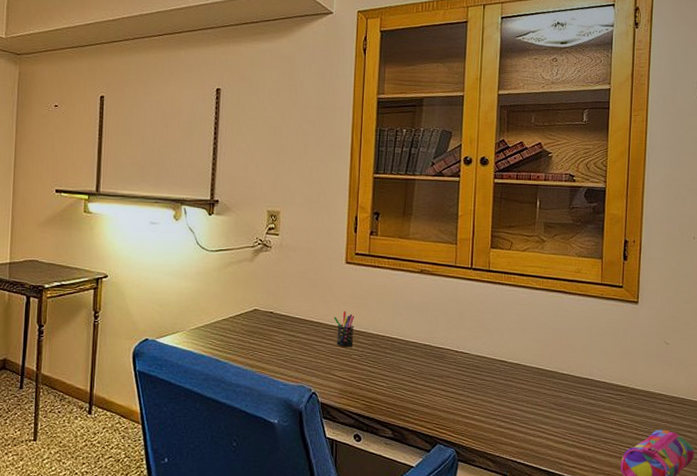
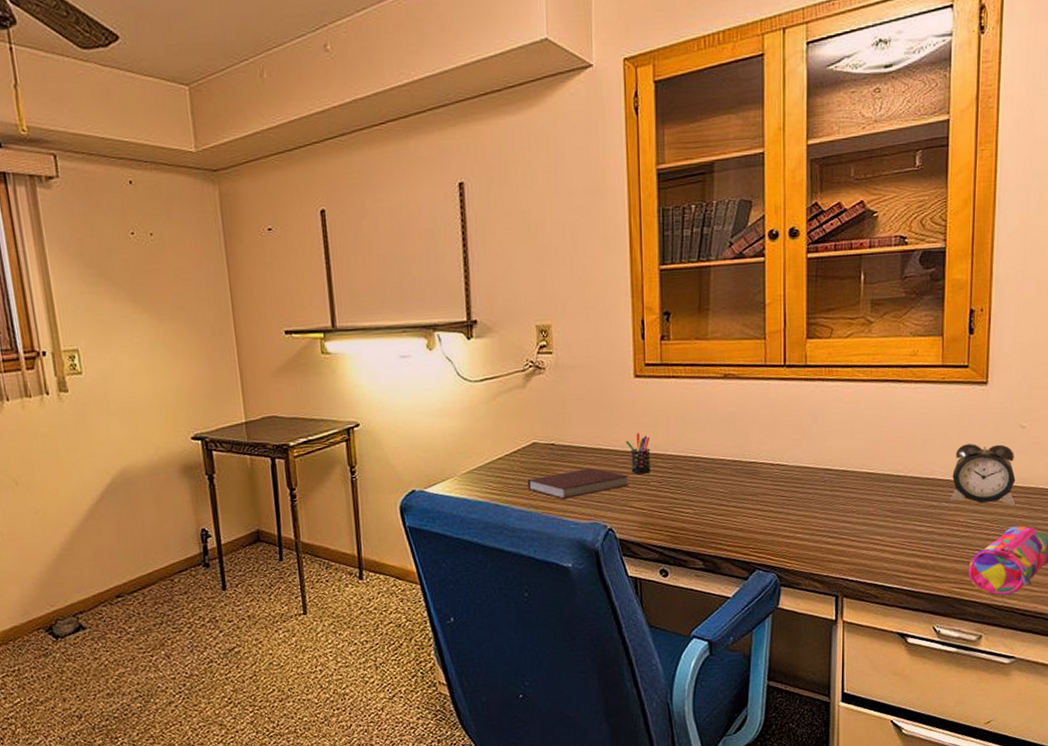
notebook: none [246,336,334,362] -> present [527,467,629,500]
alarm clock: none [606,353,661,410] -> present [950,444,1016,505]

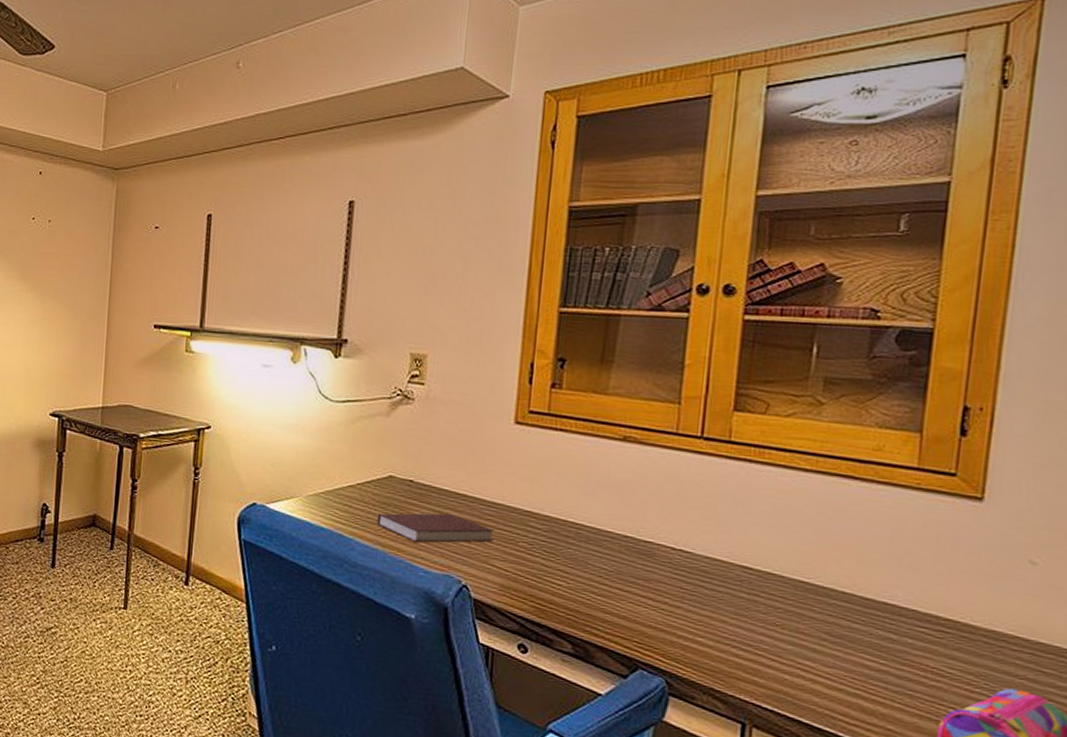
pen holder: present [625,433,651,474] -> none [495,485,525,532]
alarm clock: present [950,444,1016,505] -> none [916,570,1018,661]

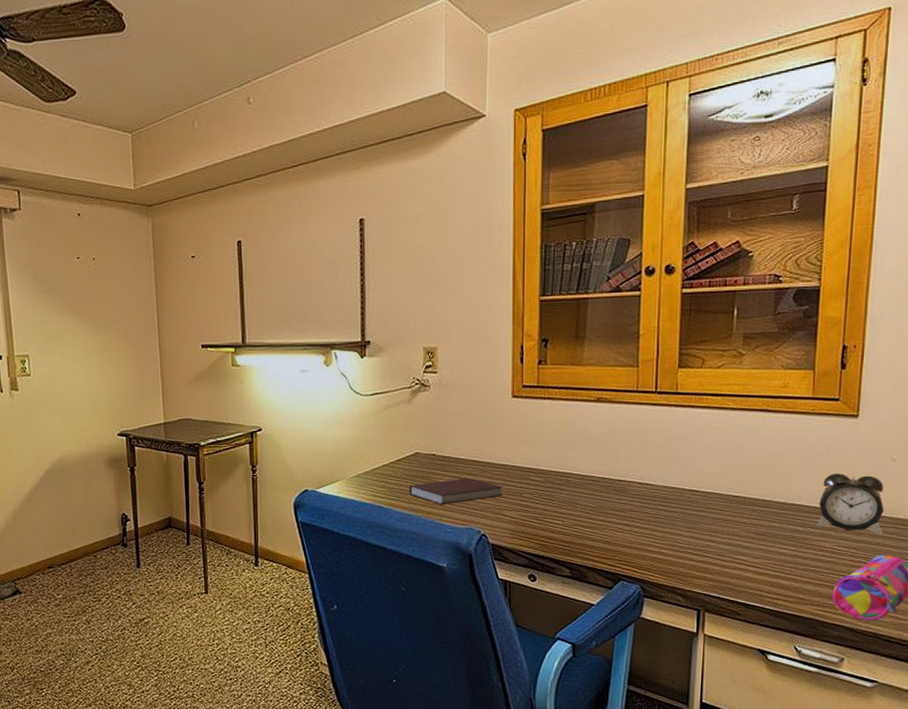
alarm clock: none [916,570,1018,661] -> present [816,473,884,534]

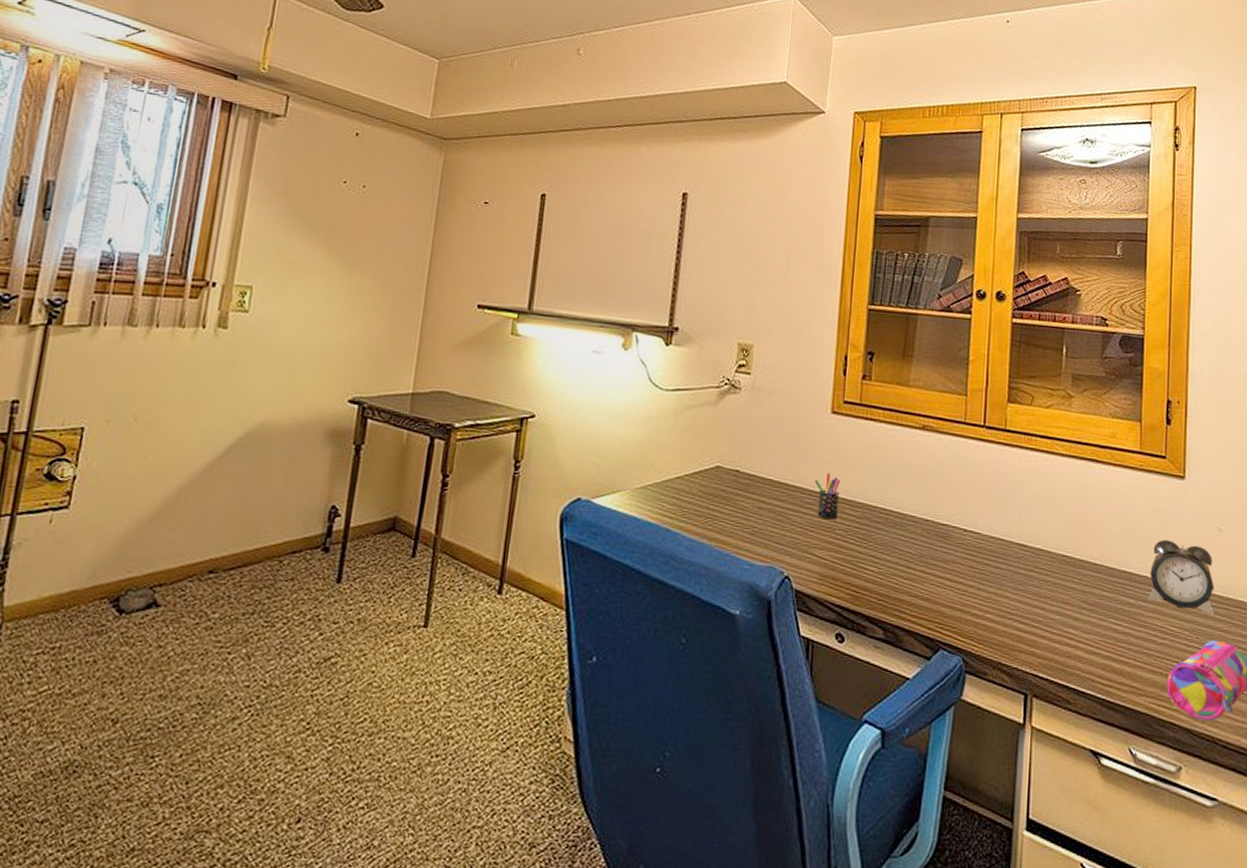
notebook: present [409,477,503,505] -> none [704,503,814,535]
pen holder: none [501,448,525,486] -> present [814,473,841,519]

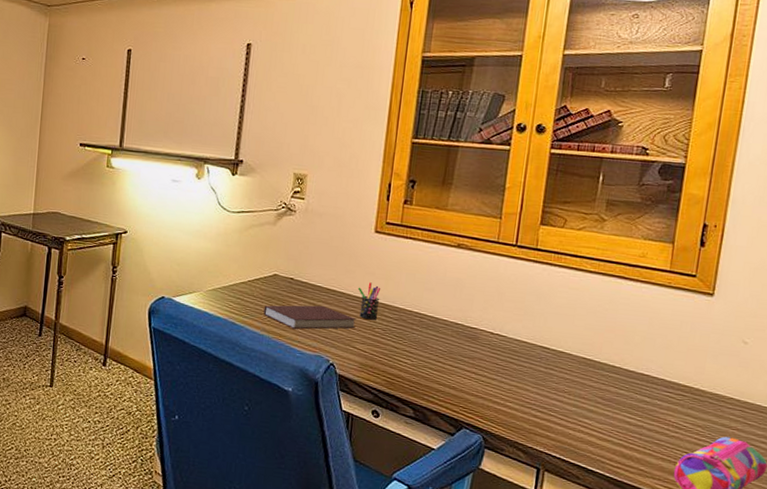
notebook: none [704,503,814,535] -> present [263,305,357,330]
alarm clock: present [1148,540,1215,616] -> none [663,348,734,416]

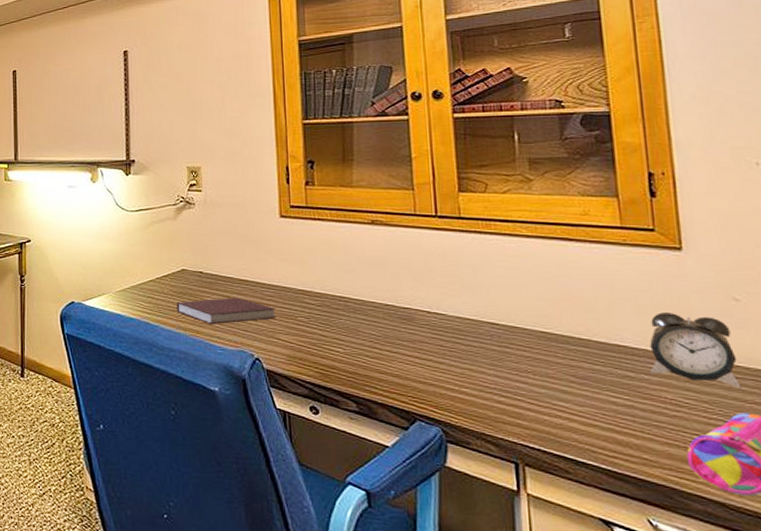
pen holder: present [357,282,381,320] -> none [271,269,299,308]
alarm clock: none [663,348,734,416] -> present [649,312,742,388]

